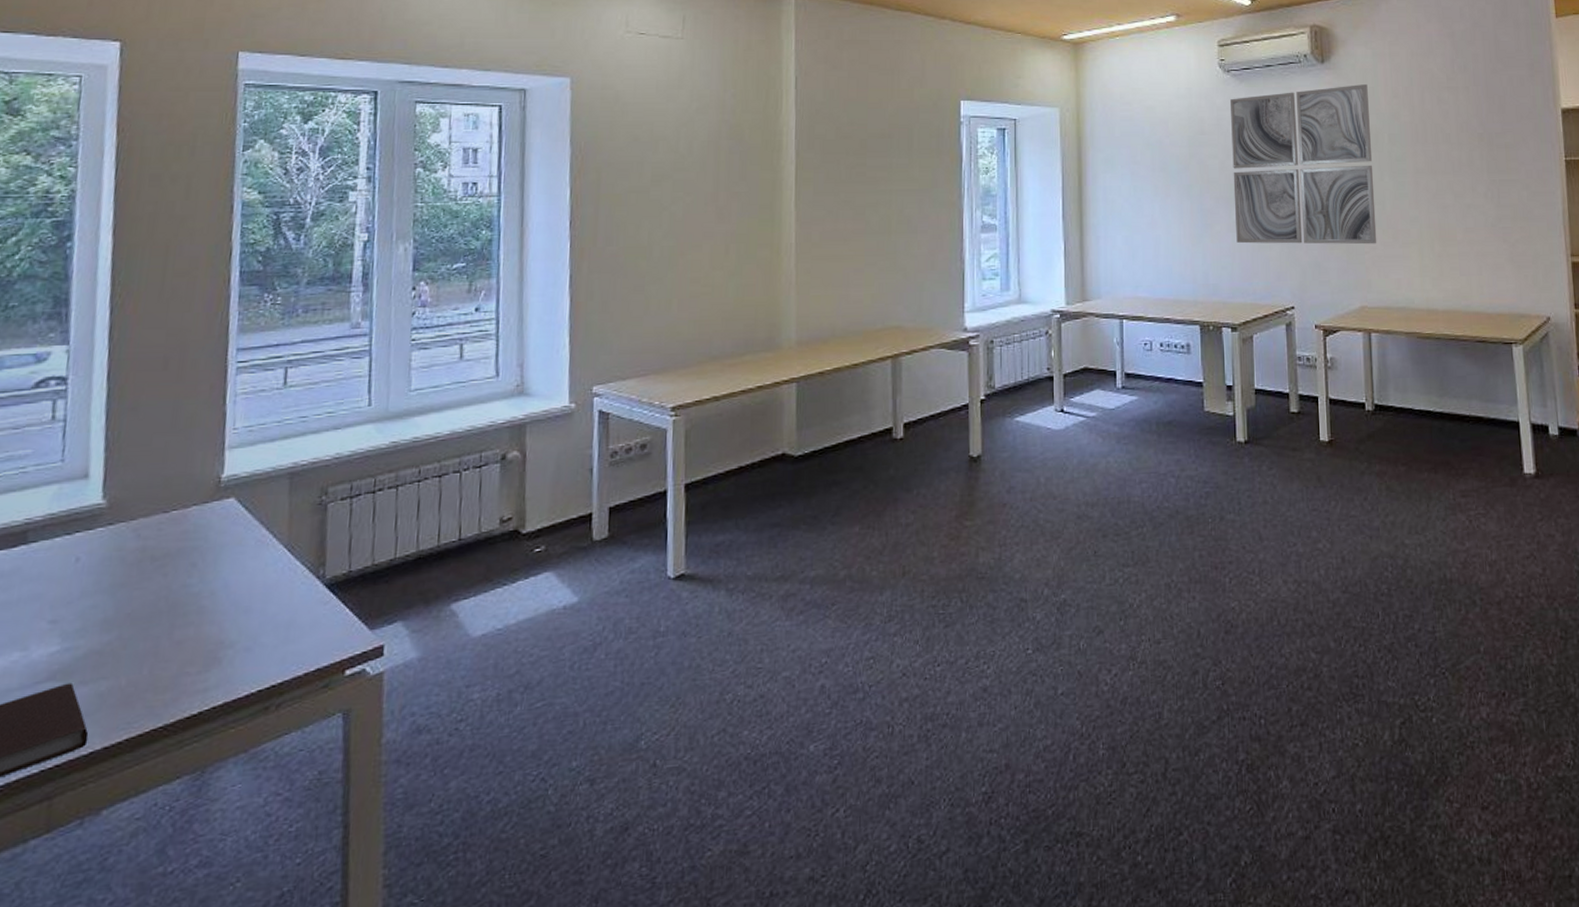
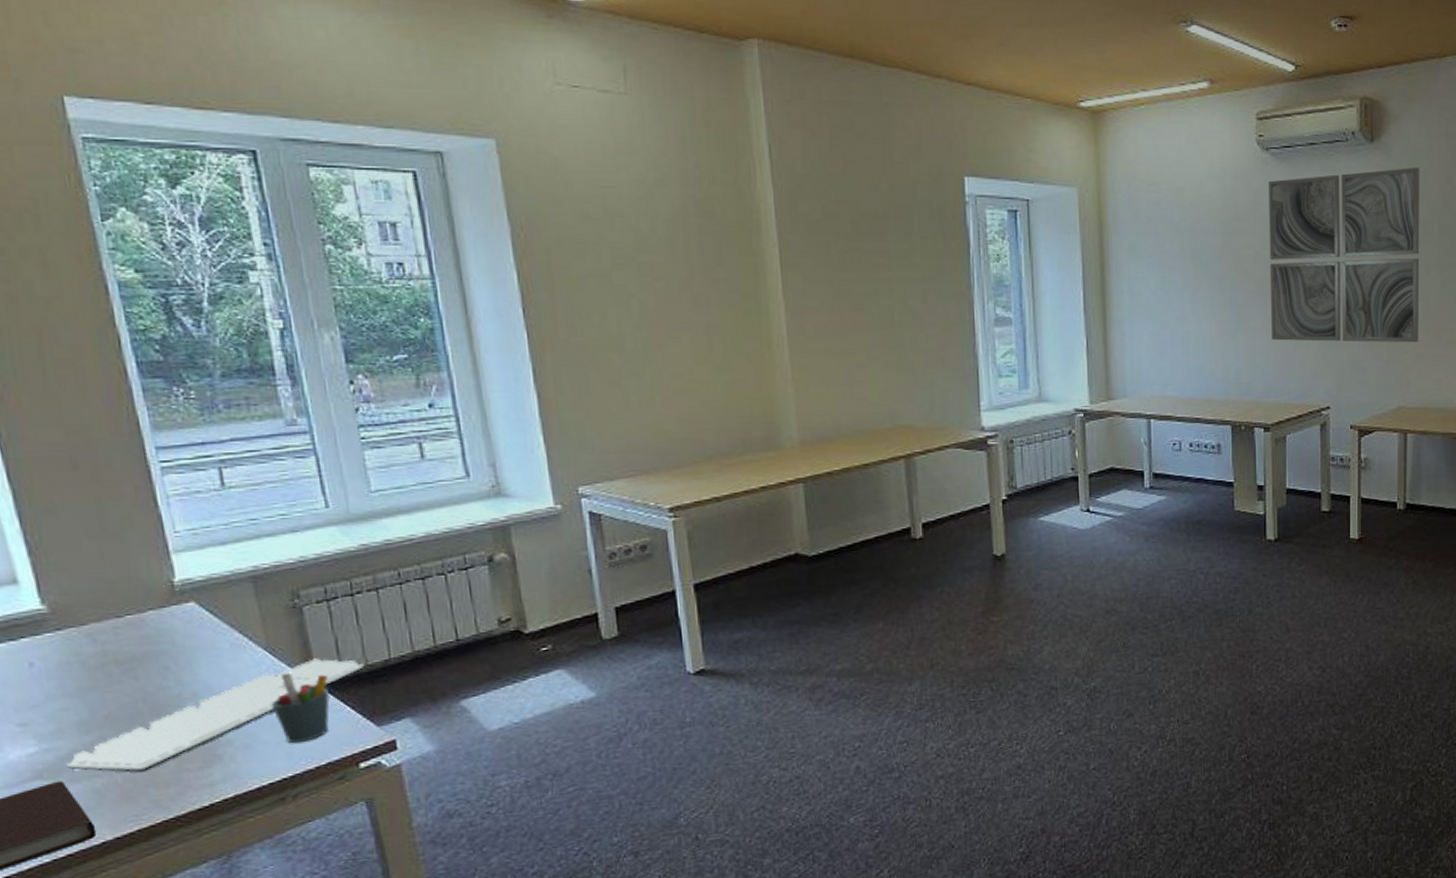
keyboard: none [79,557,371,675] -> present [66,658,365,772]
pen holder: none [278,570,336,647] -> present [271,672,330,744]

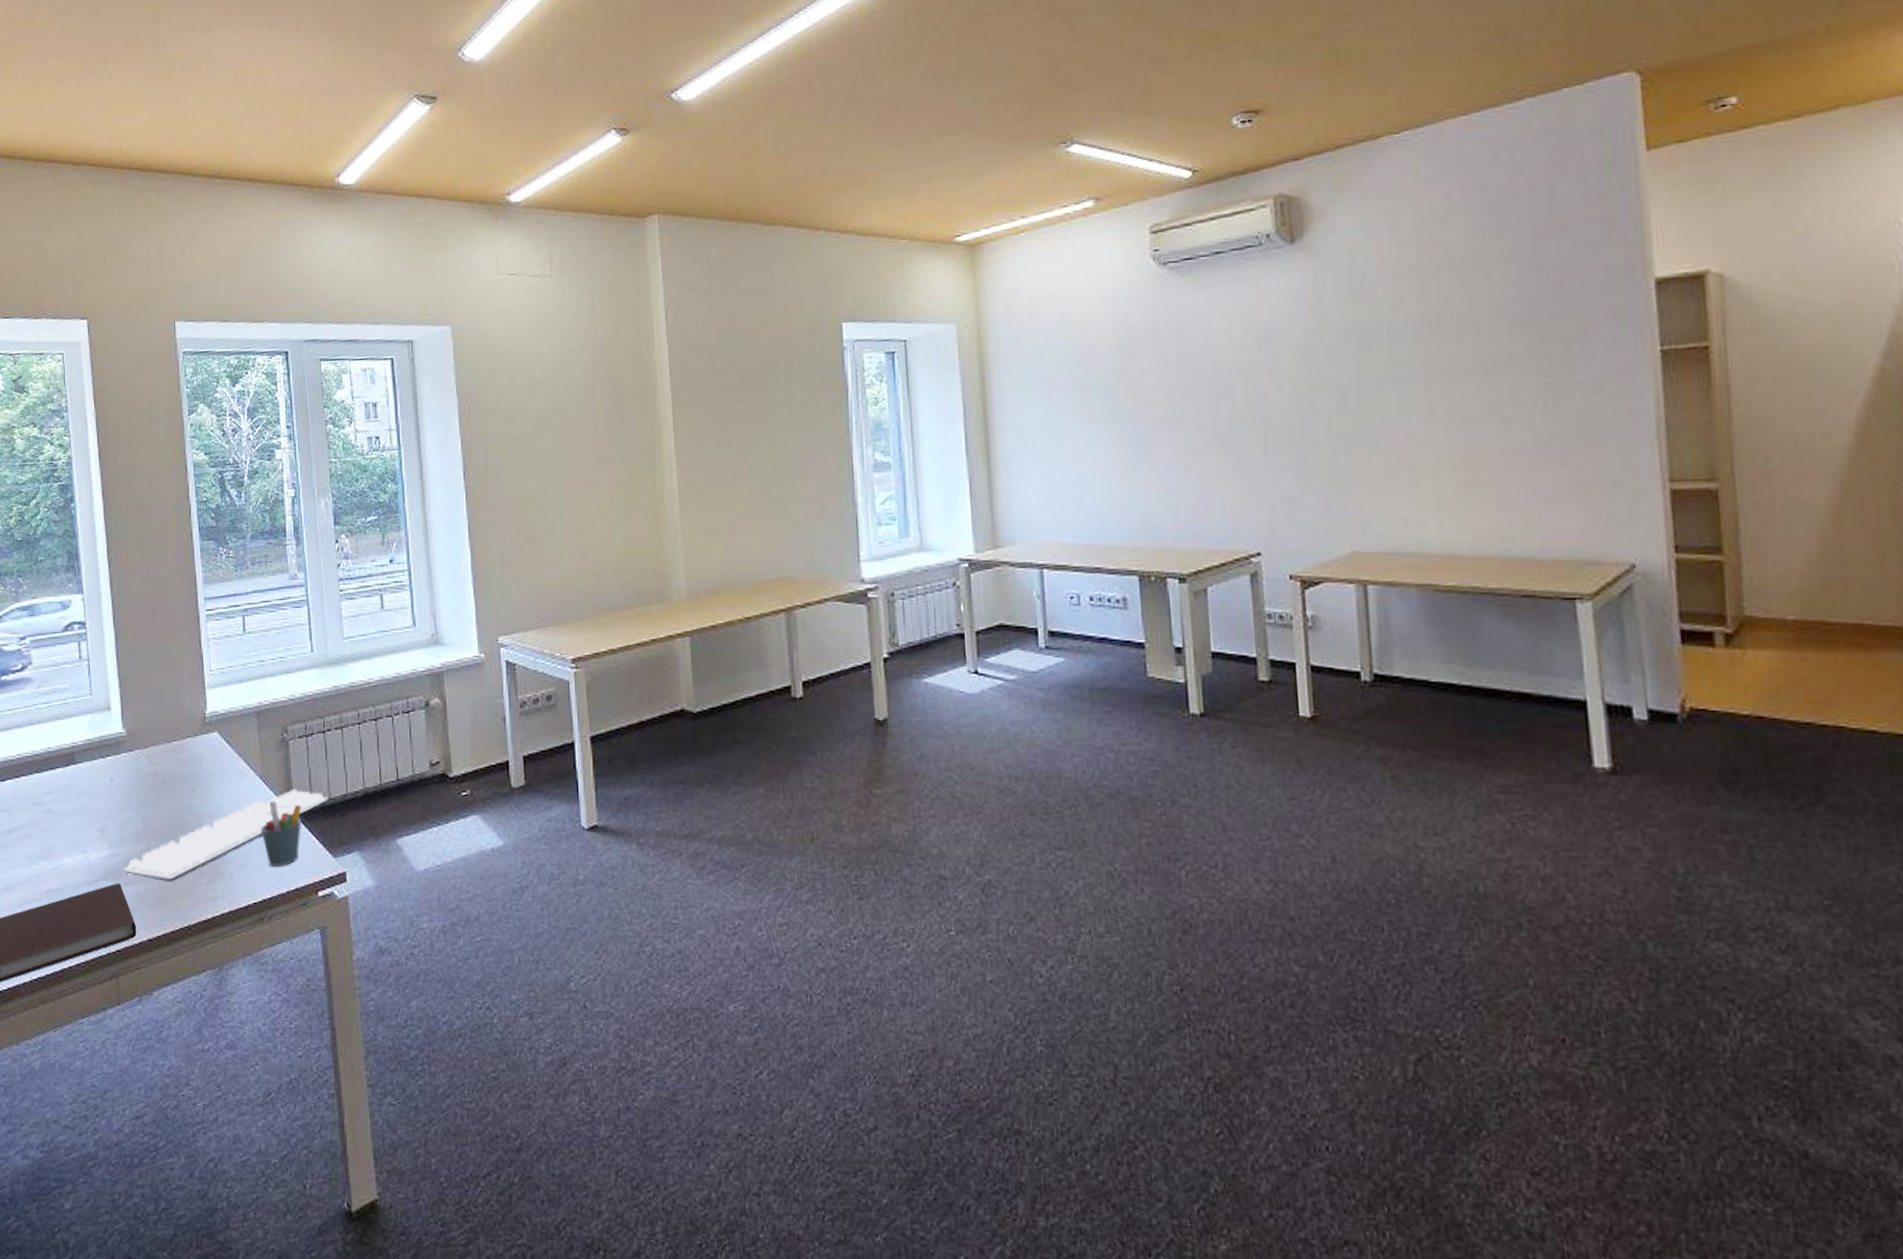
wall art: present [1269,168,1420,343] -> none [1168,266,1374,477]

